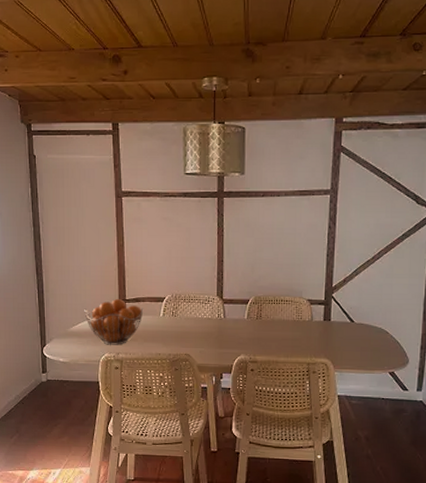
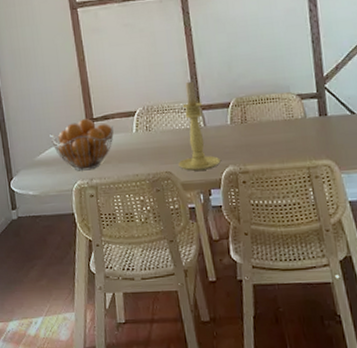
candle holder: none [197,276,234,356] -> present [178,81,221,171]

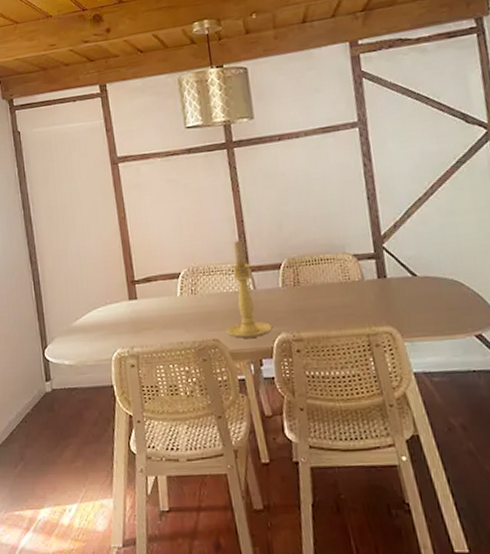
fruit basket: present [50,118,115,171] -> none [88,280,157,339]

